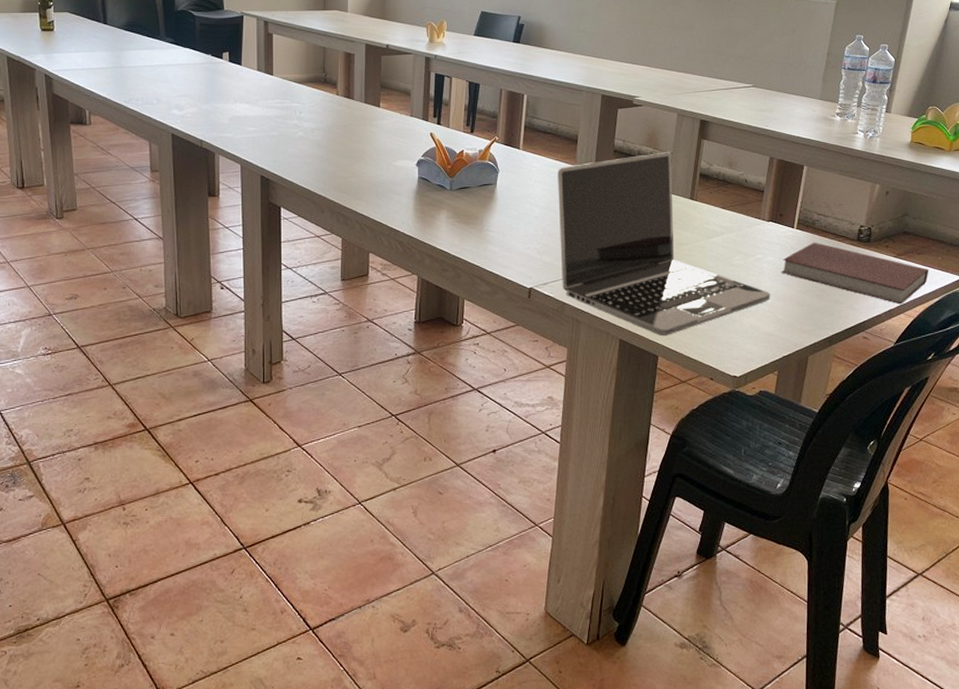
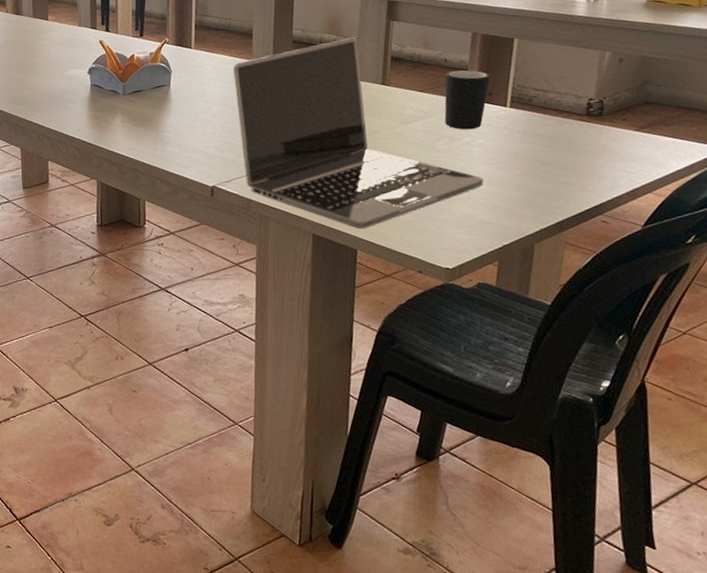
mug: none [742,190,782,247] -> present [444,69,491,130]
notebook: present [780,242,929,305] -> none [494,120,682,183]

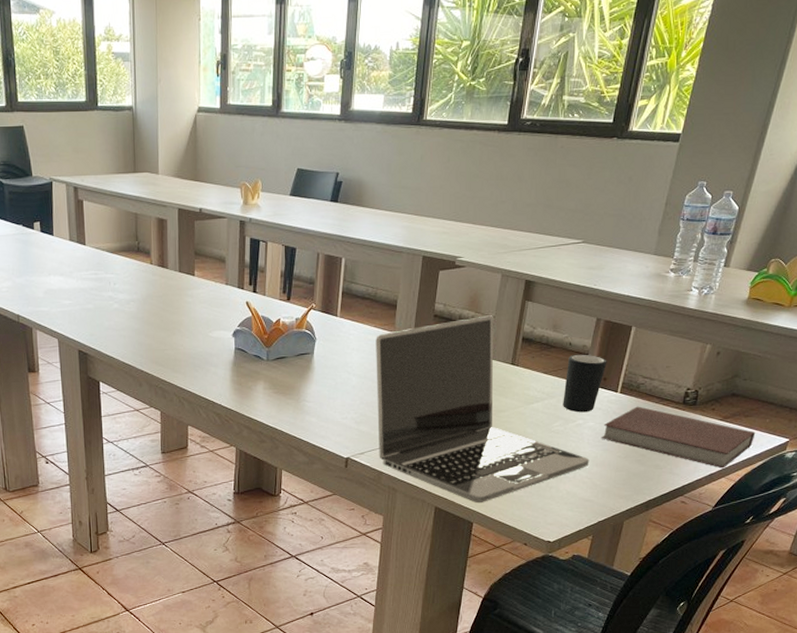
notebook: none [494,120,682,183] -> present [601,406,756,469]

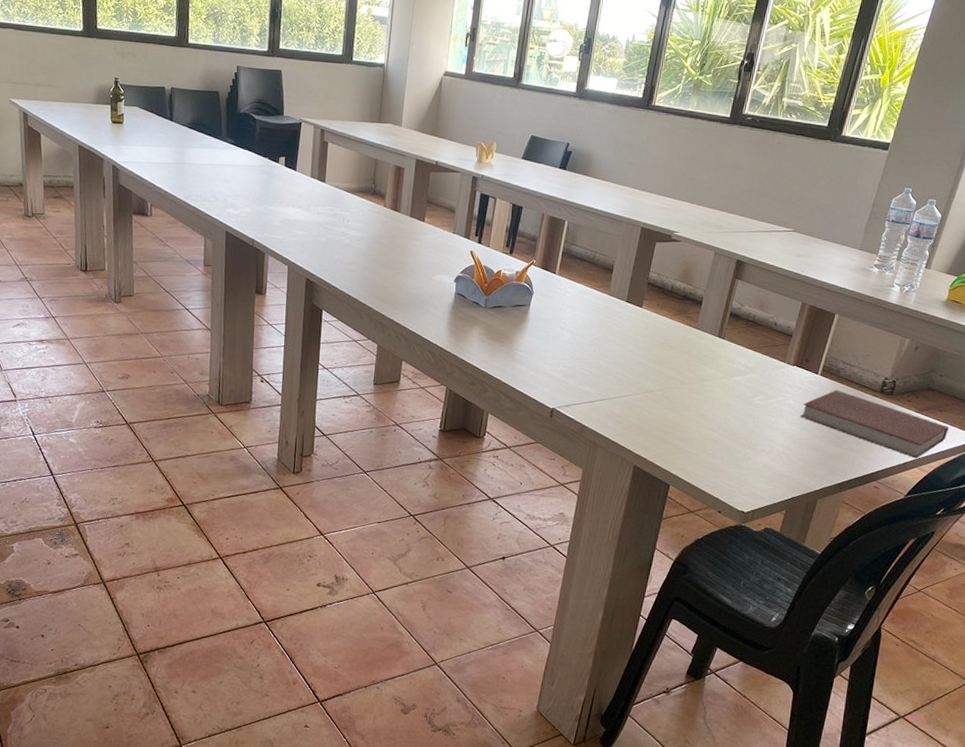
laptop: present [376,315,590,504] -> none [583,288,787,467]
mug: present [563,354,607,413] -> none [764,334,810,391]

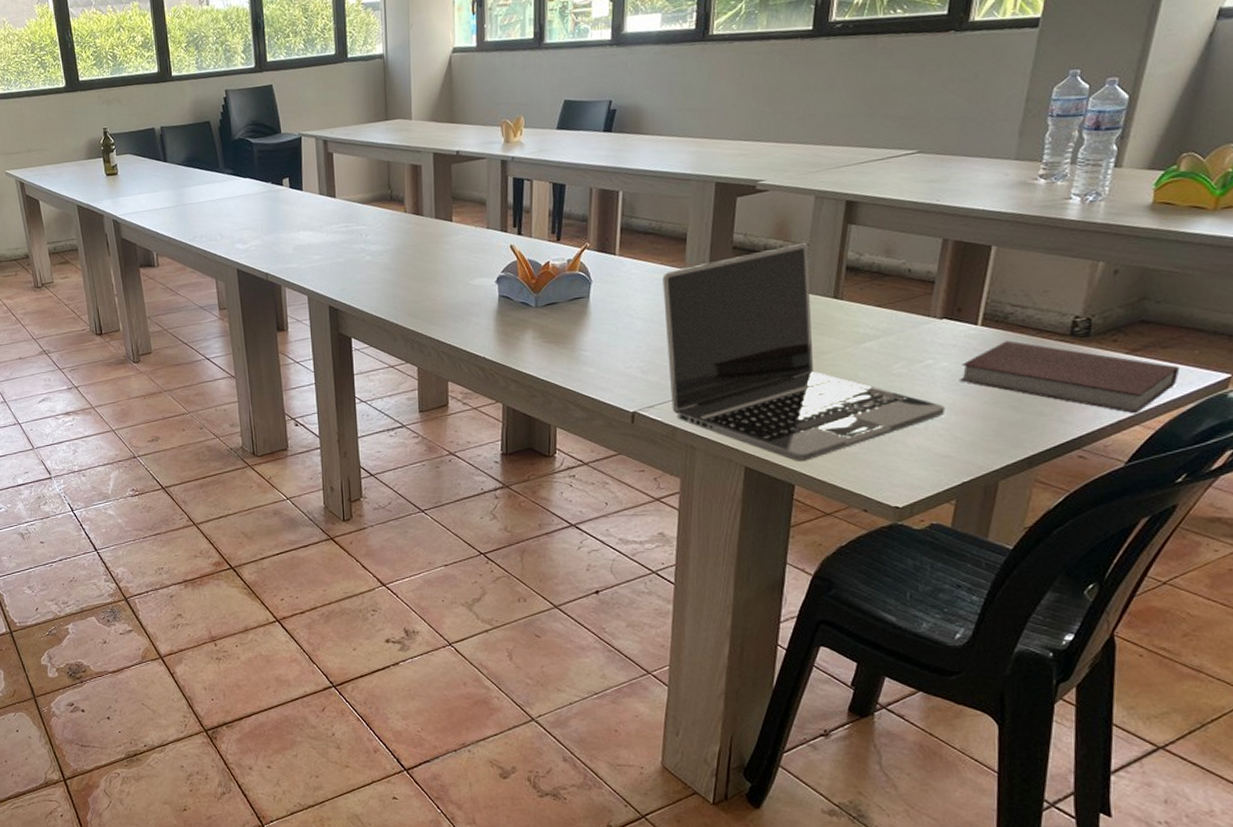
laptop: none [583,288,787,467] -> present [662,243,946,462]

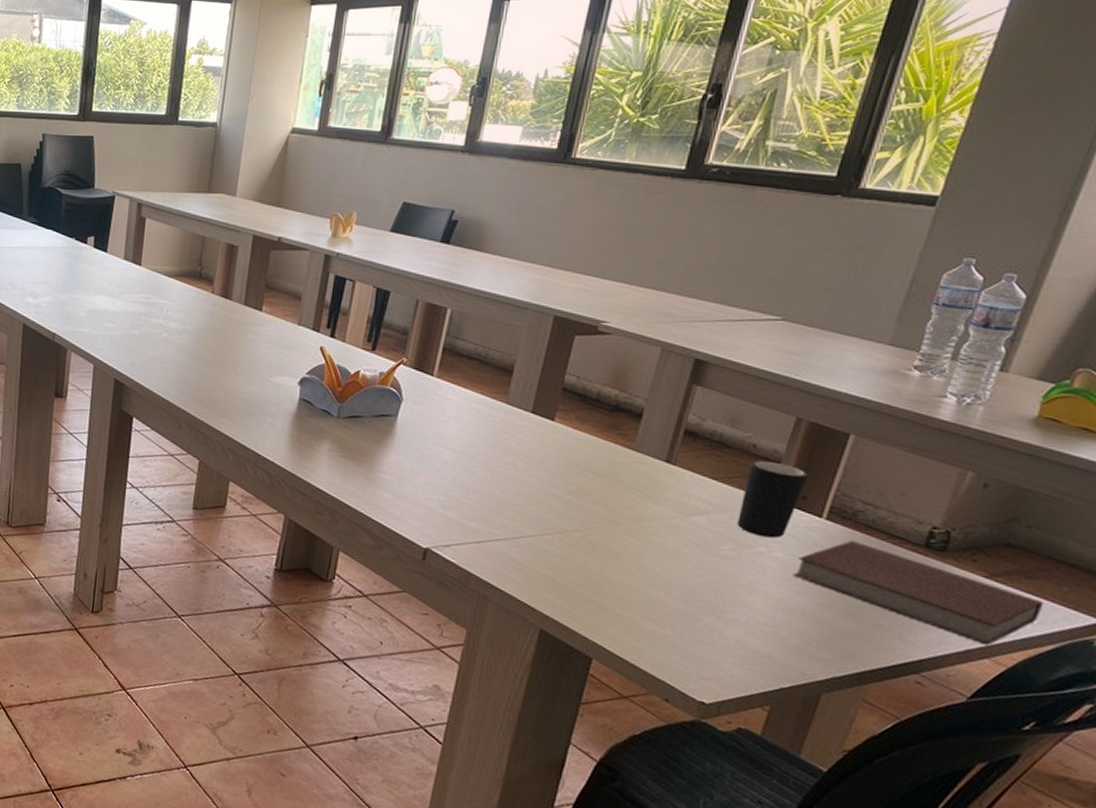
laptop: present [662,243,946,462] -> none [469,396,773,635]
mug: none [904,281,961,351] -> present [737,460,809,539]

